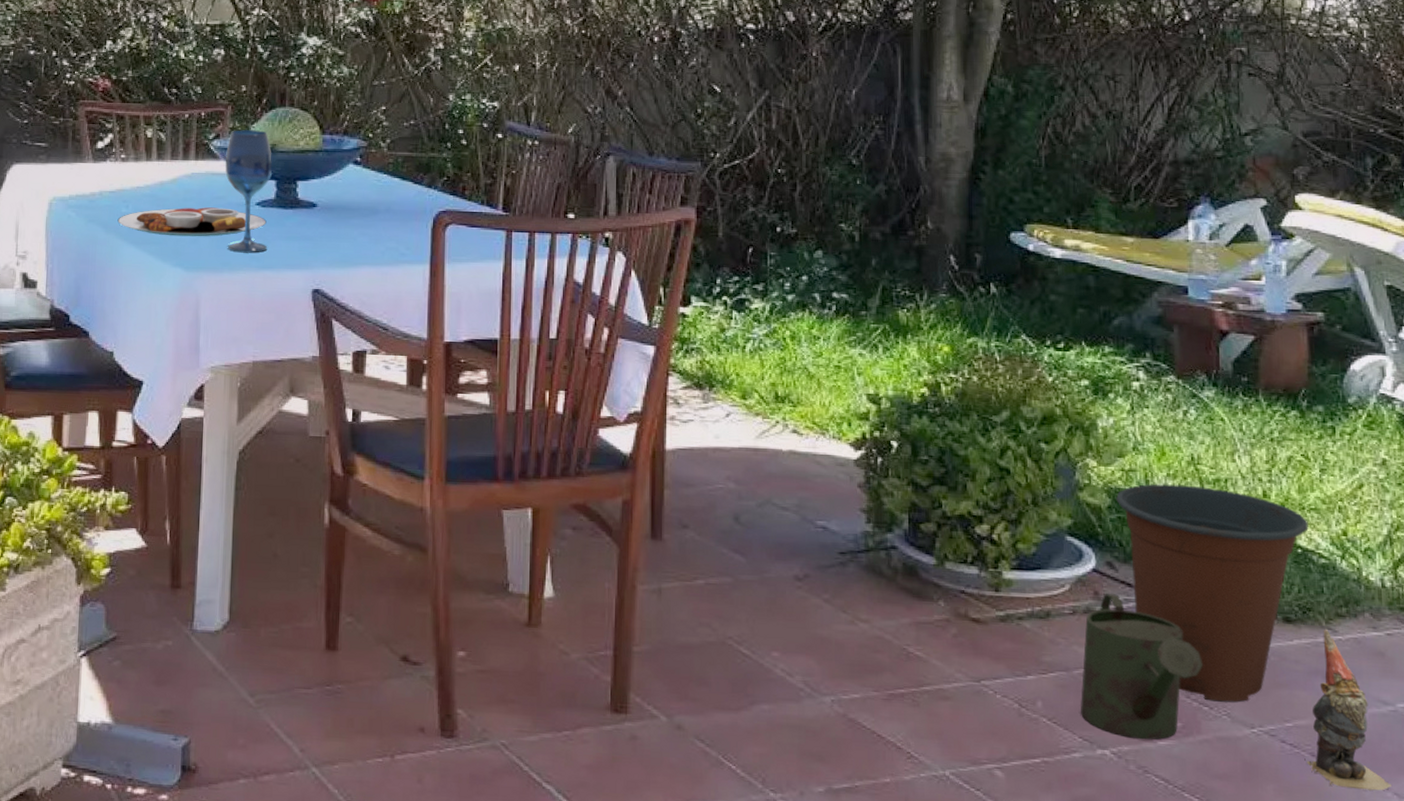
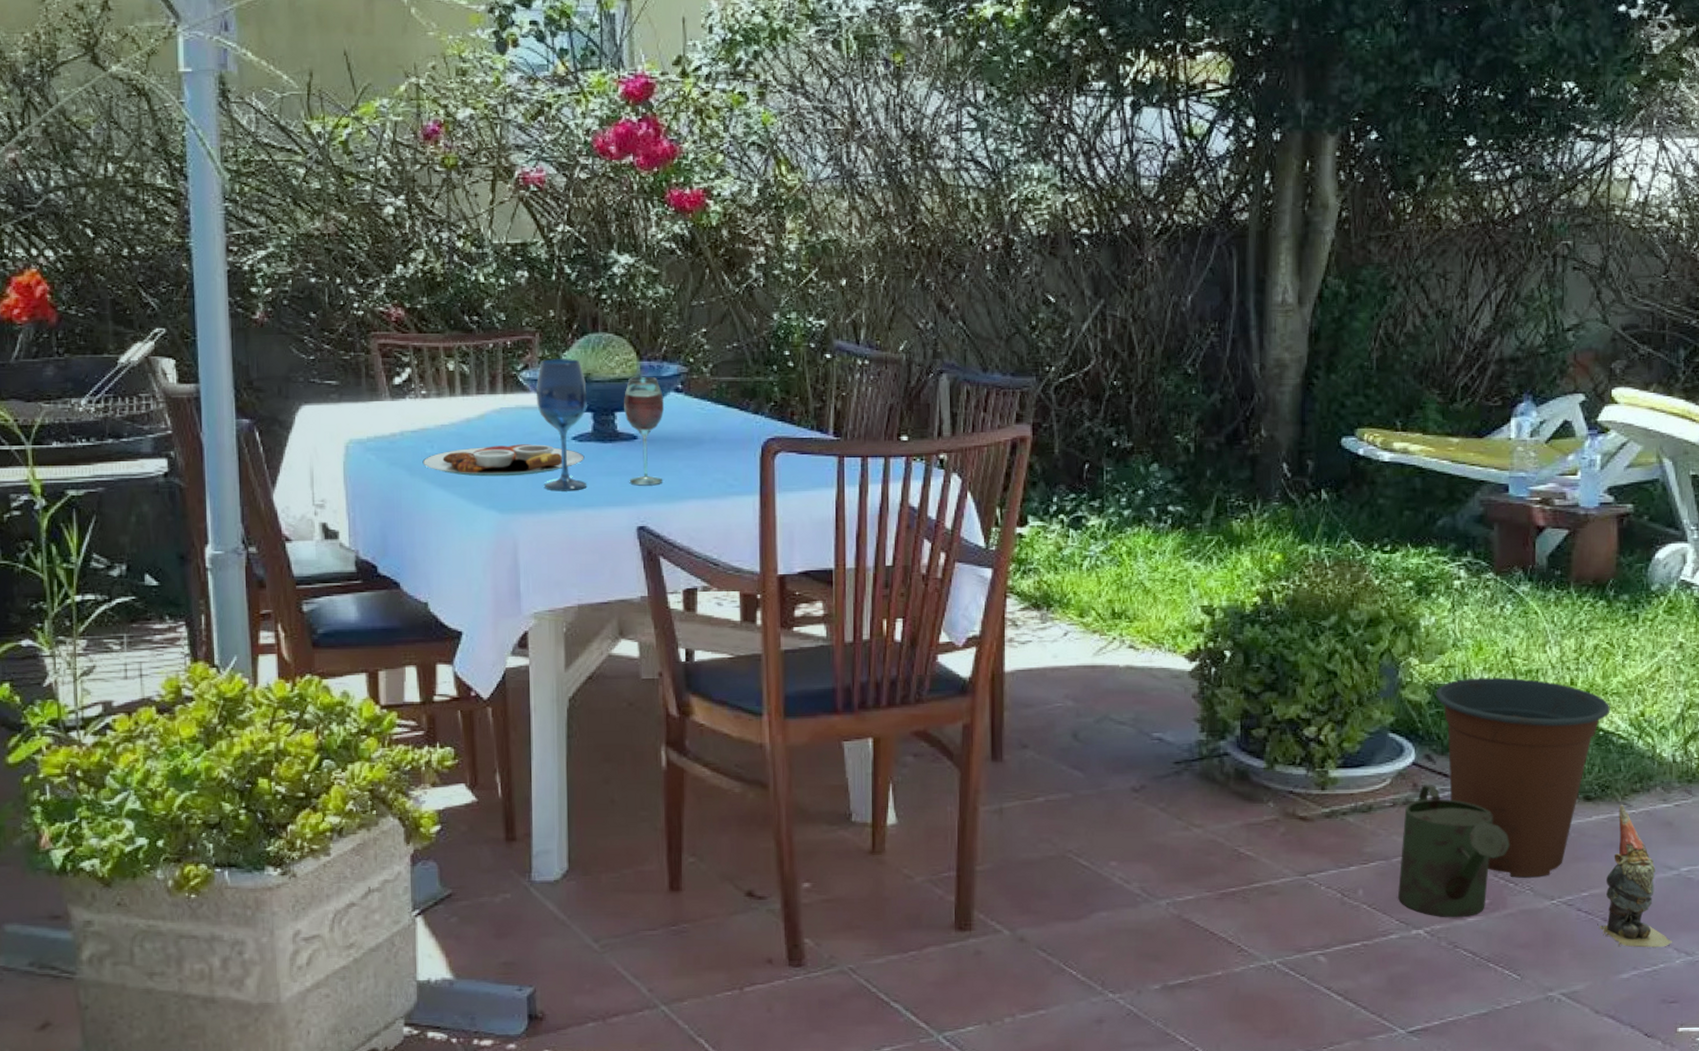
wineglass: none [305,149,344,250] -> present [624,377,665,485]

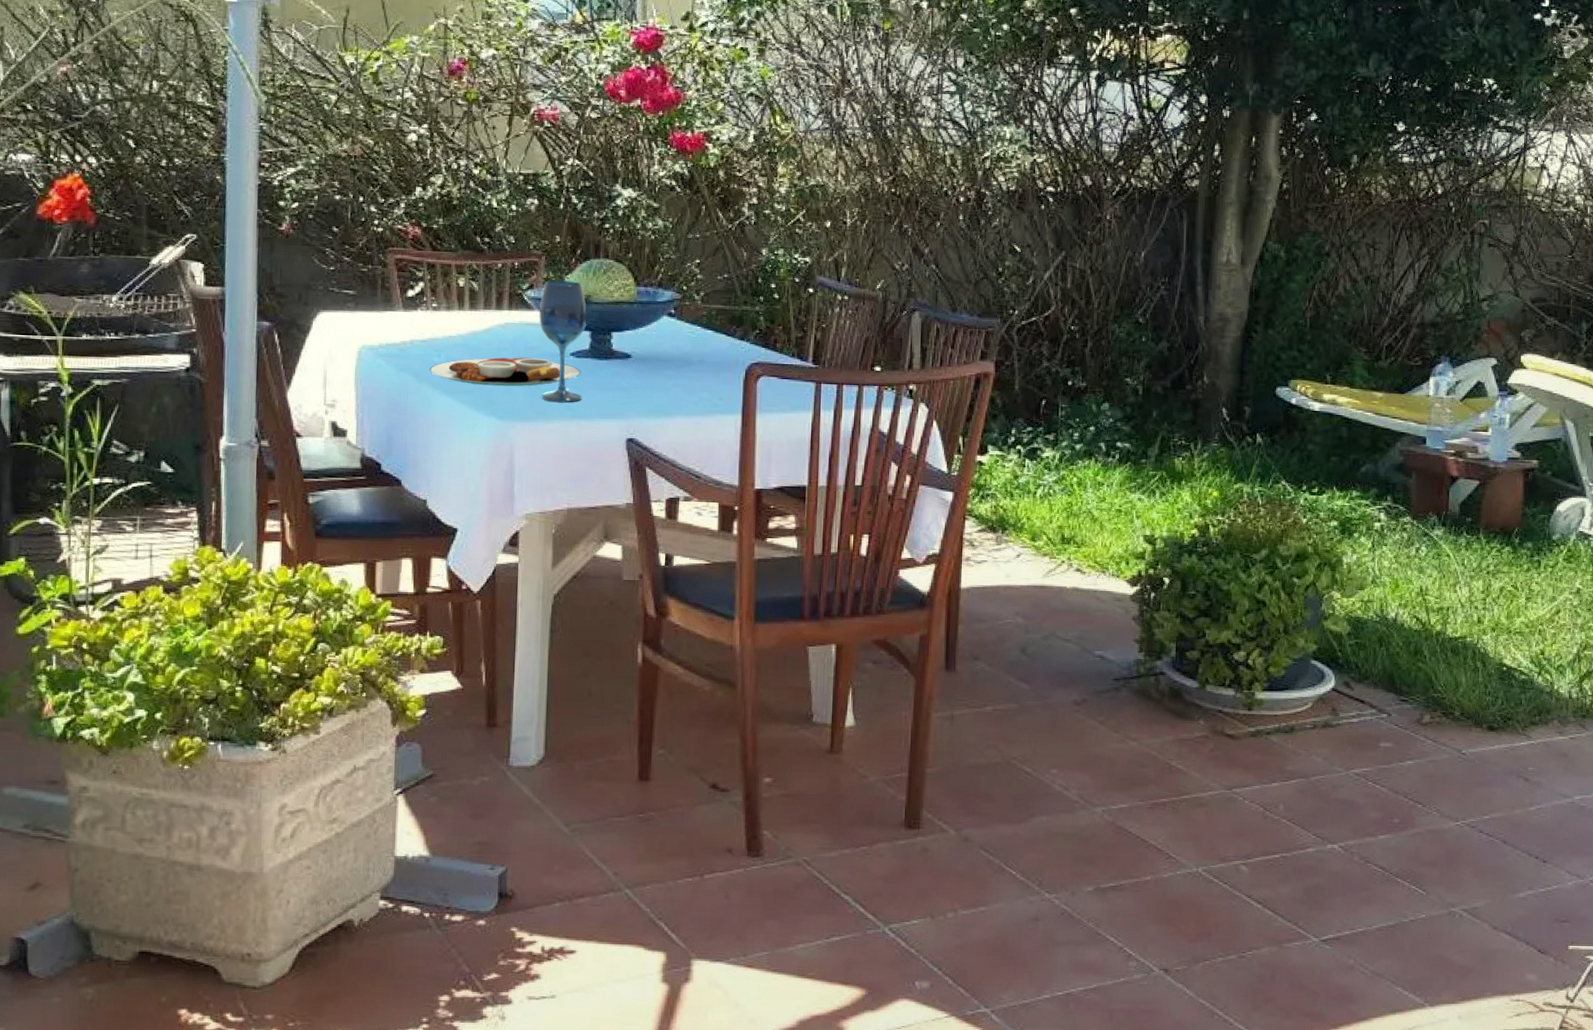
wineglass: present [624,377,665,485] -> none [620,301,658,400]
watering can: present [1398,785,1510,917] -> none [1316,710,1419,834]
flowerpot: present [1436,677,1610,878] -> none [1355,612,1513,800]
garden gnome: present [1599,805,1672,948] -> none [1499,736,1565,870]

